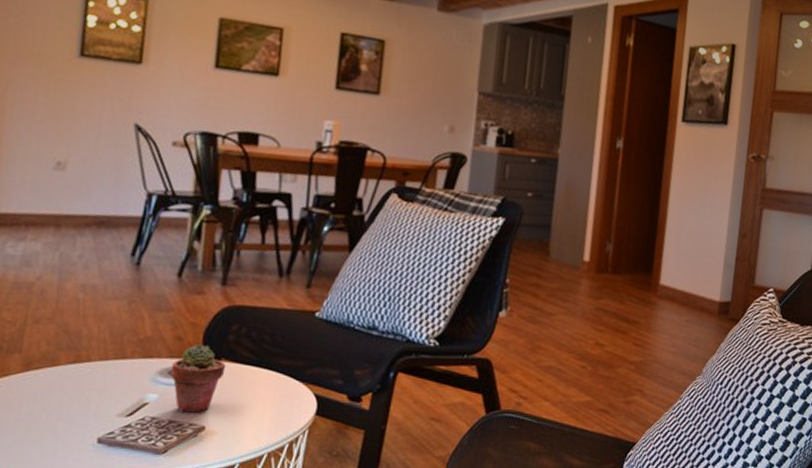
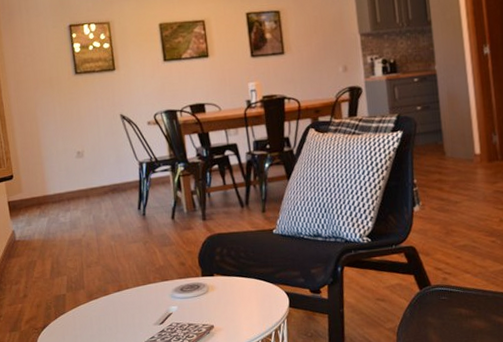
potted succulent: present [171,344,226,413] -> none [182,266,219,317]

